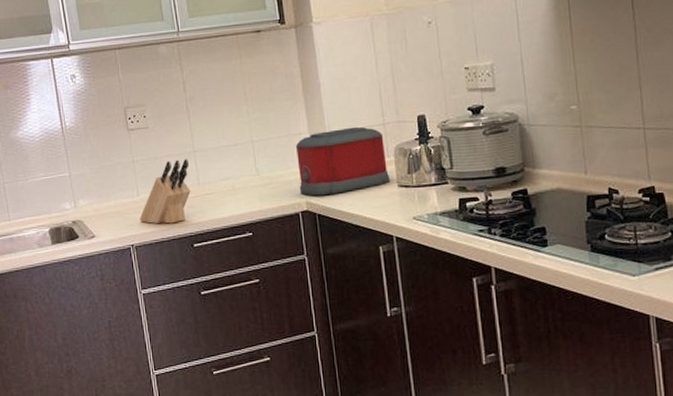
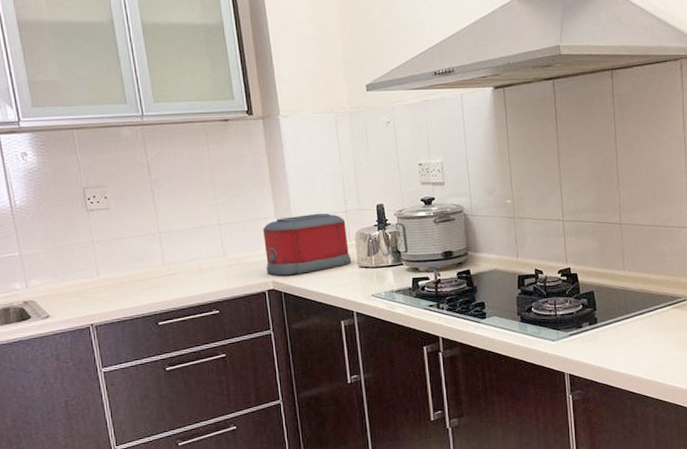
knife block: present [140,159,191,224] -> none [100,240,155,304]

